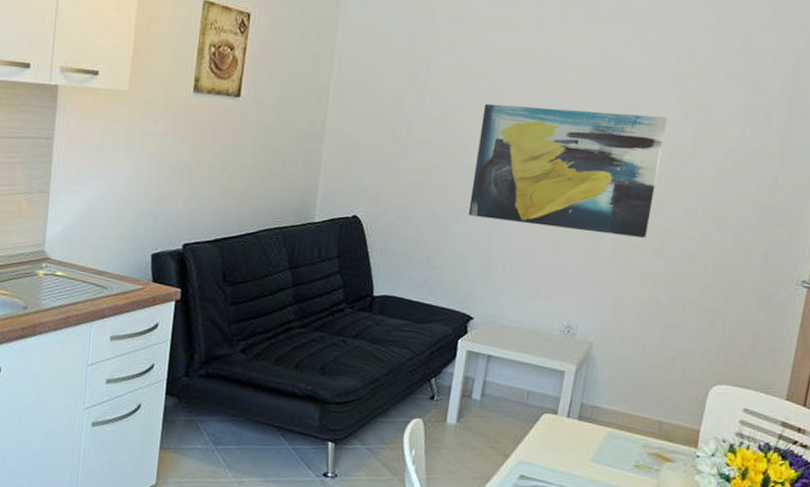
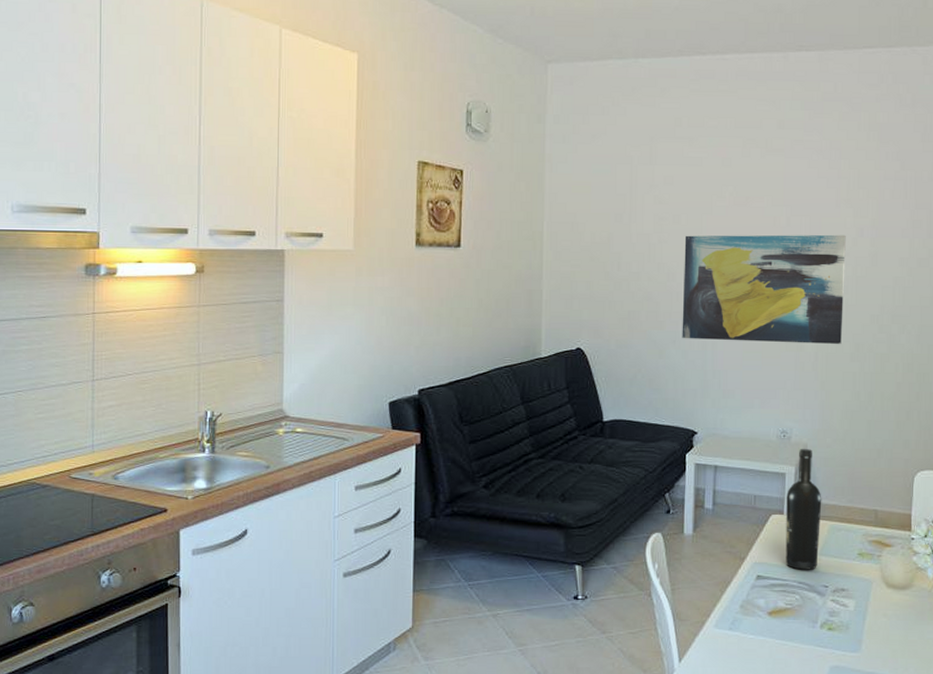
wine bottle: none [553,347,602,476] -> present [785,449,822,570]

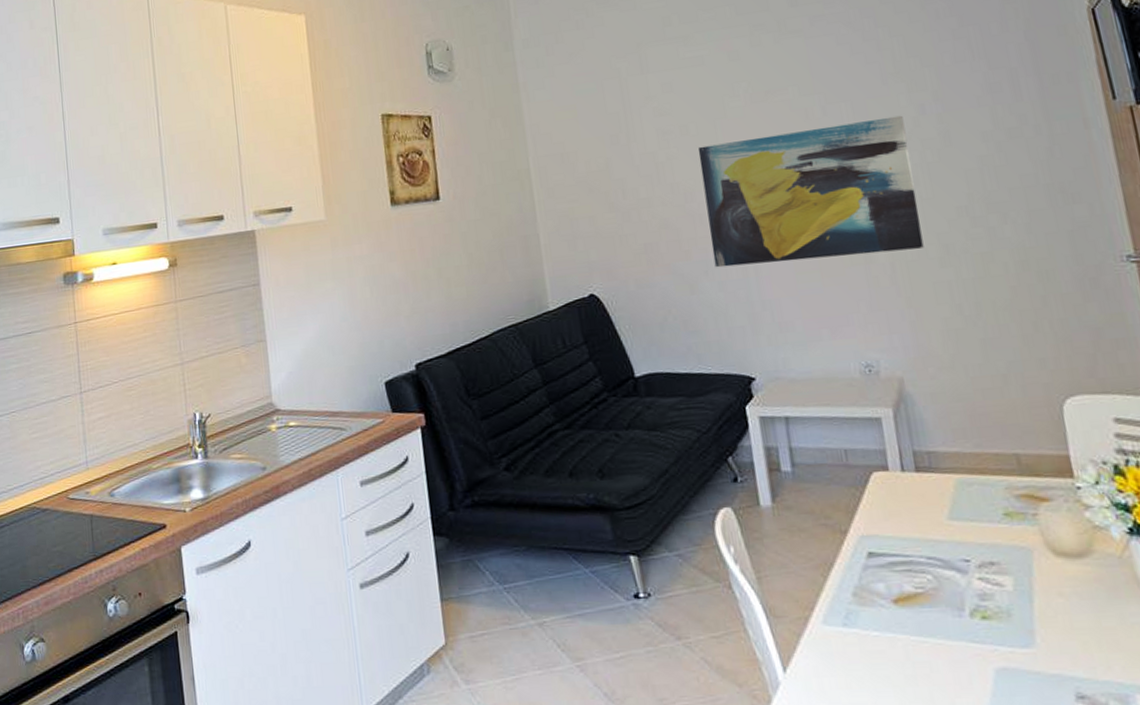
wine bottle: present [785,449,822,570] -> none [887,384,949,541]

